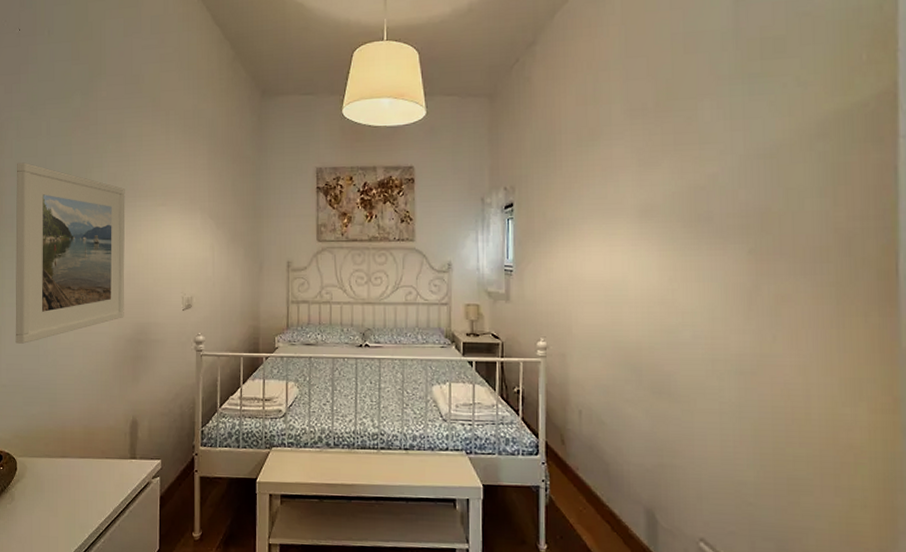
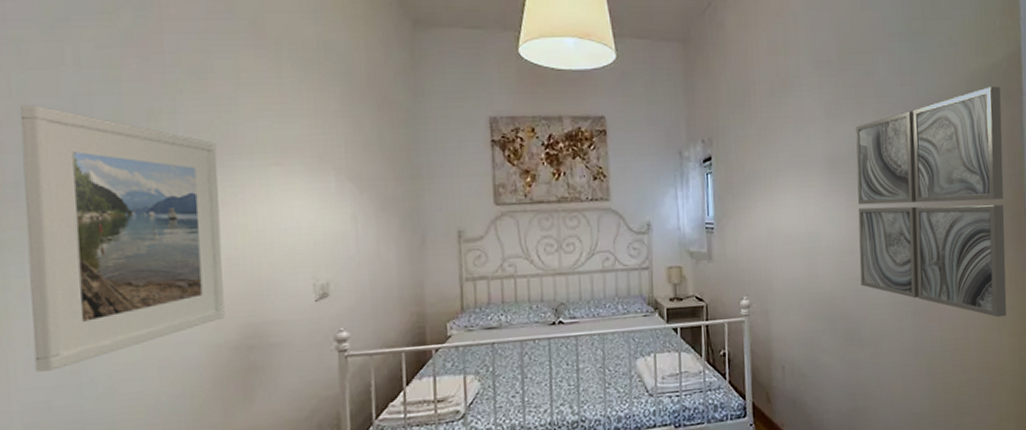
wall art: none [672,128,867,390] -> present [855,86,1007,318]

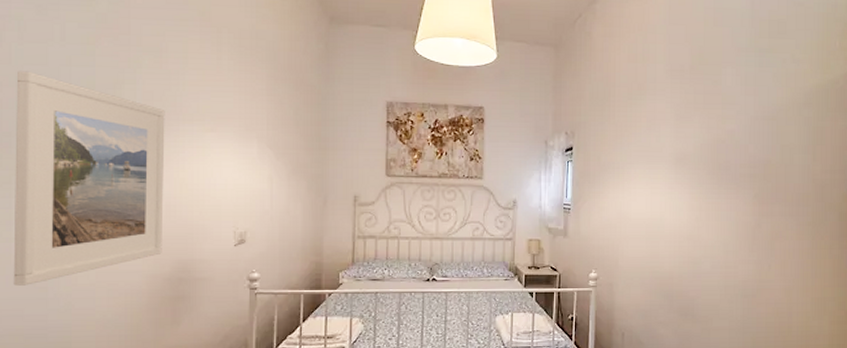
wall art: present [855,86,1007,318] -> none [697,100,837,306]

